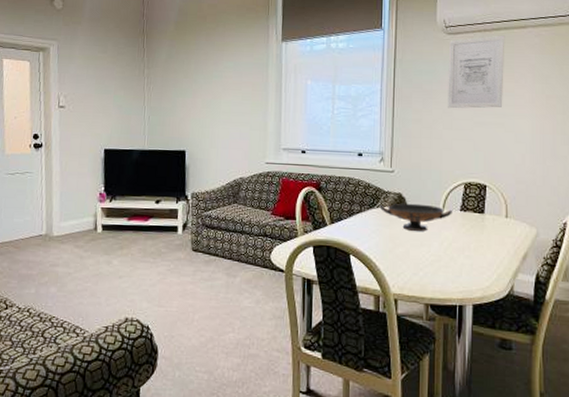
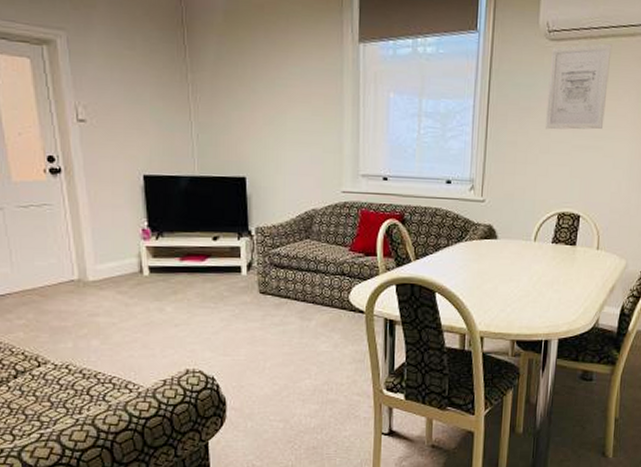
decorative bowl: present [379,203,452,231] -> none [468,235,544,266]

